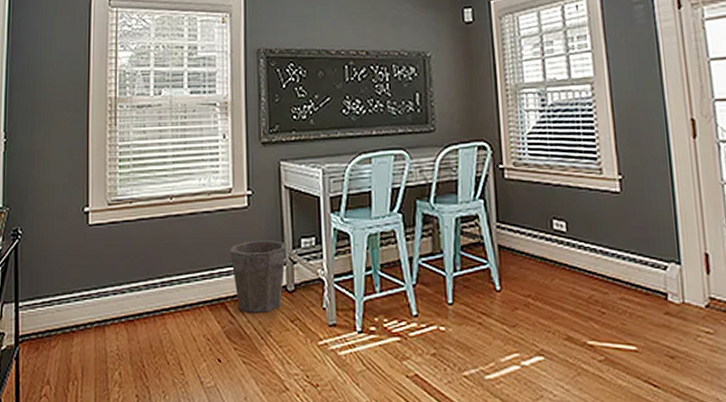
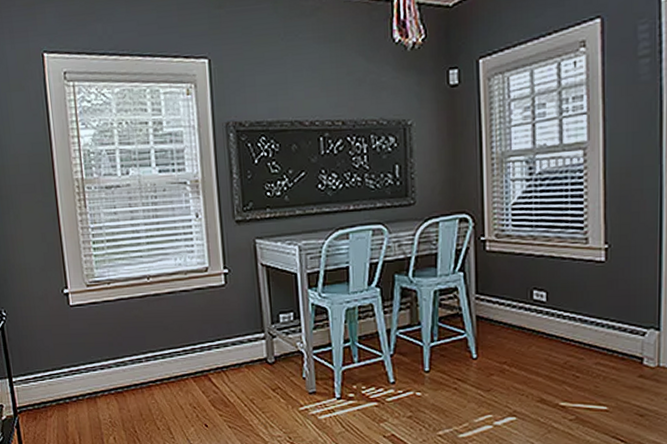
waste bin: present [230,241,286,313] -> none [210,316,266,383]

